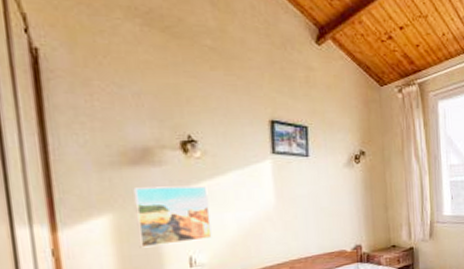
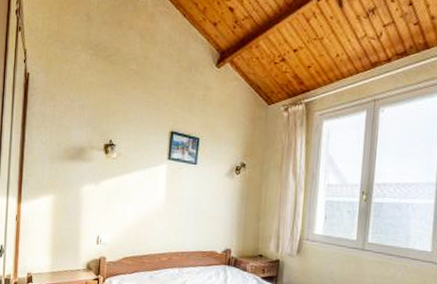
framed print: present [133,185,212,248] -> none [67,177,117,224]

